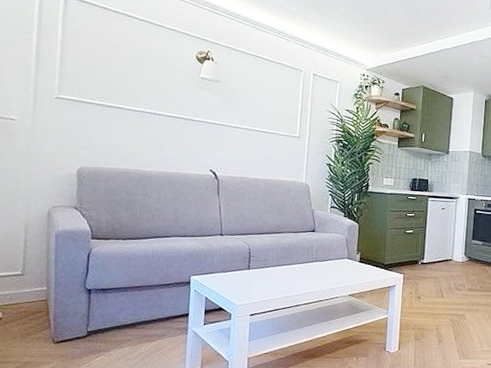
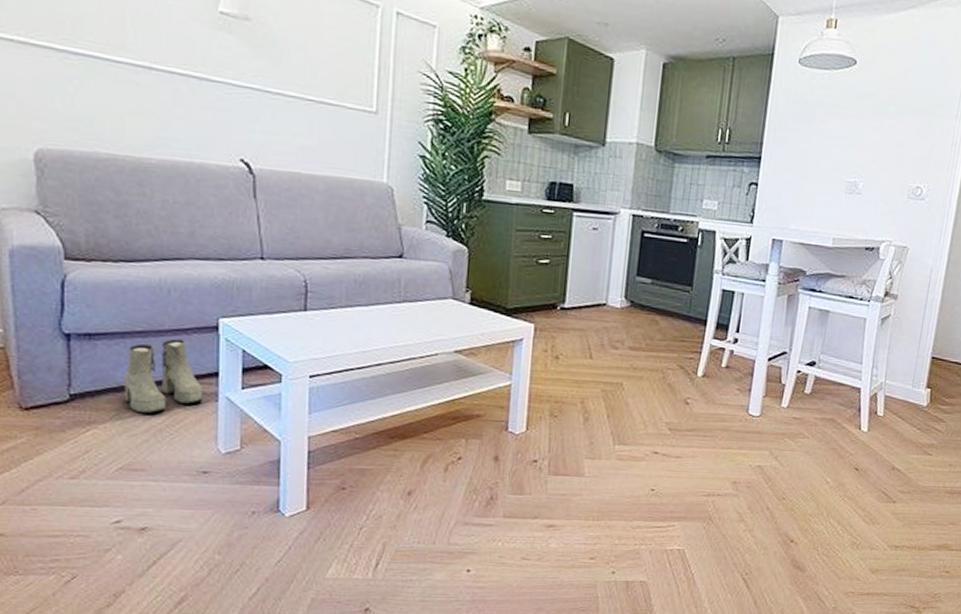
boots: none [123,291,178,344] -> present [122,339,203,414]

